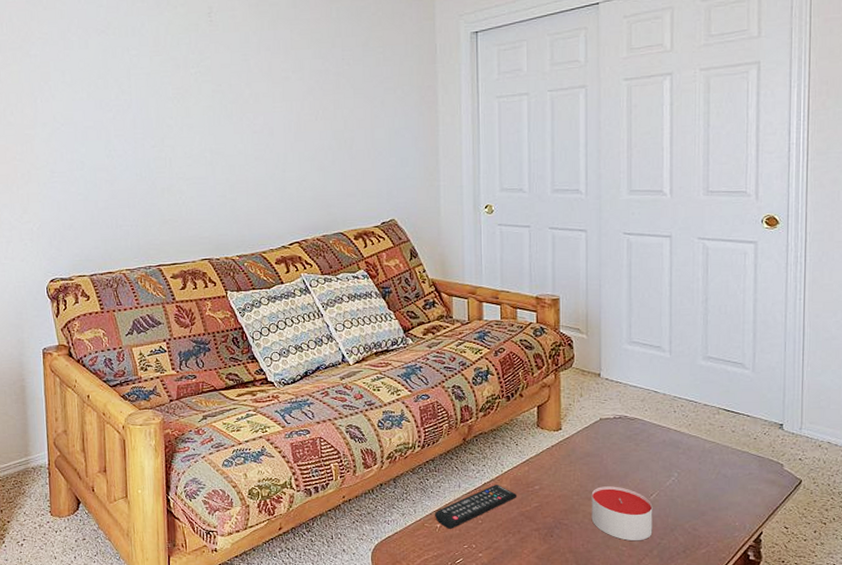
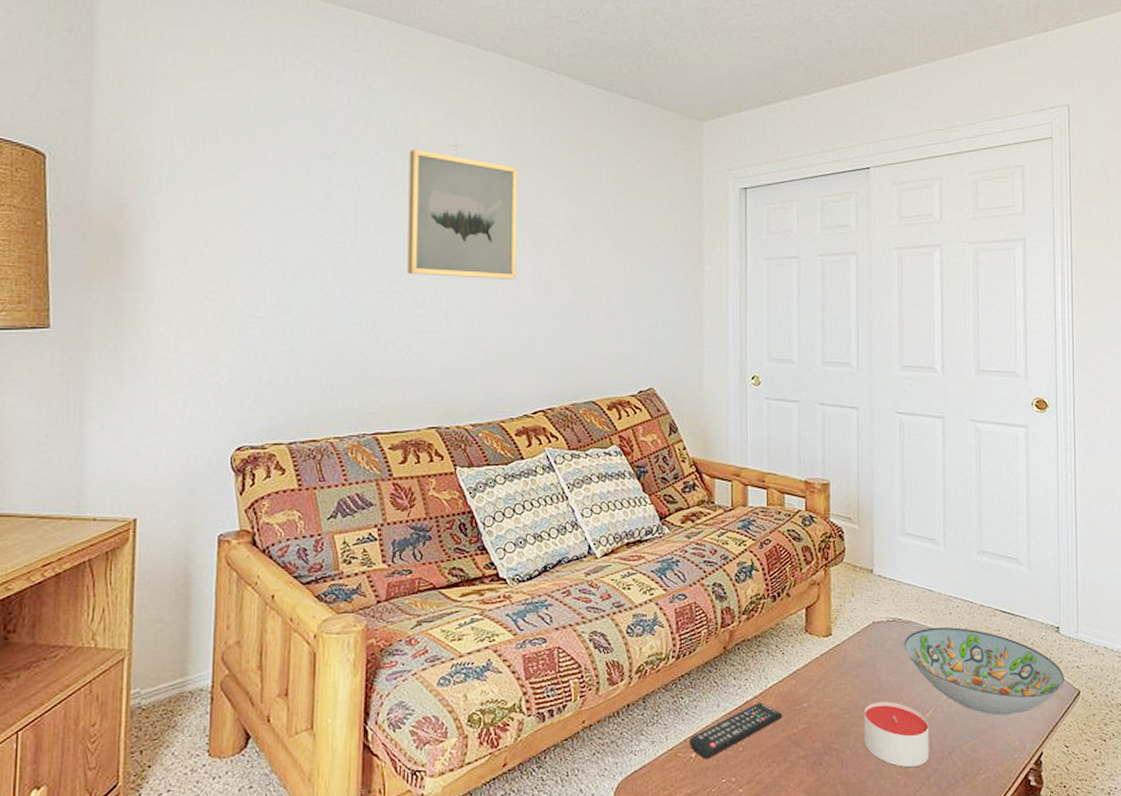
wall art: none [170,19,270,130] -> present [407,150,518,279]
decorative bowl: none [629,424,786,500] -> present [904,627,1064,715]

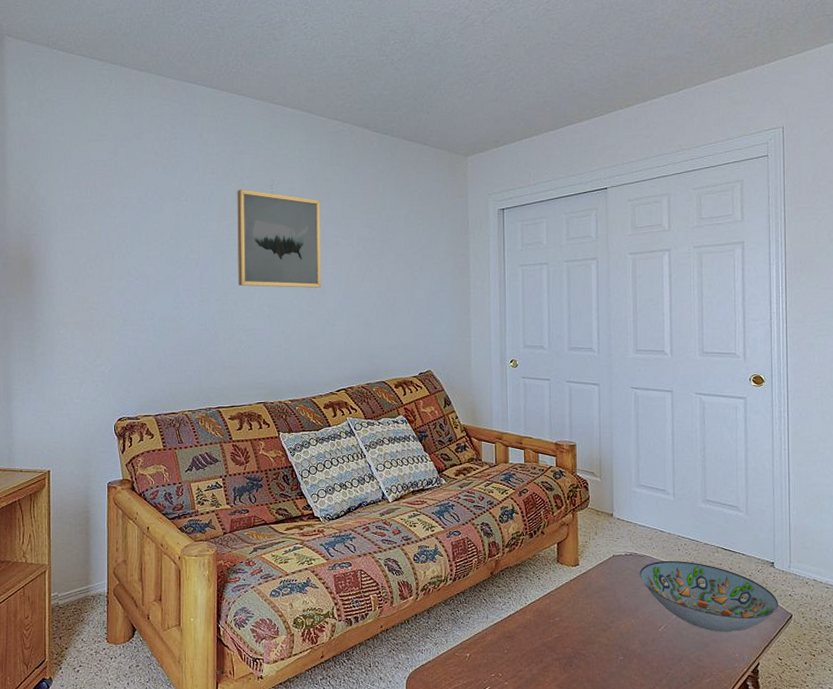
remote control: present [690,703,783,759] -> none [465,616,540,658]
candle: present [864,702,929,768] -> none [606,618,662,671]

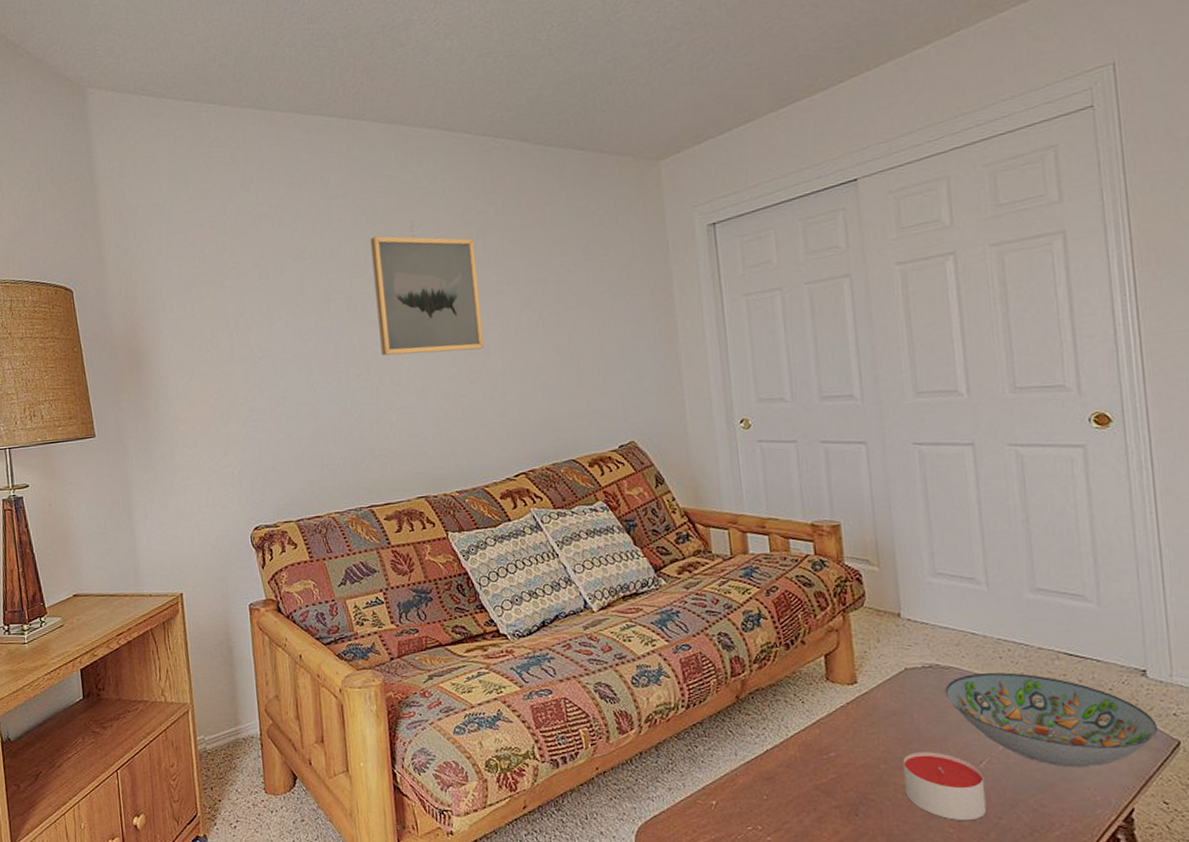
candle: none [606,618,662,671] -> present [902,752,987,821]

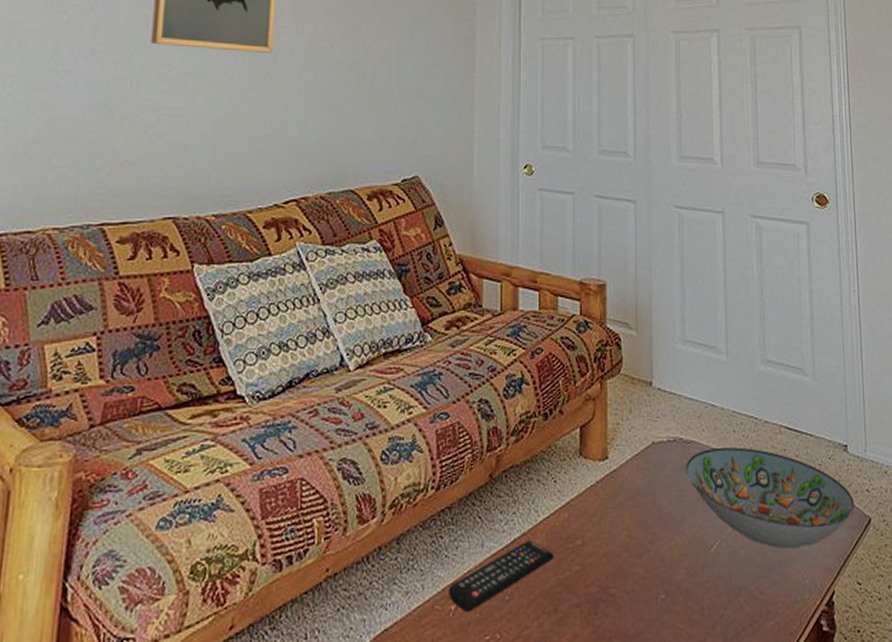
remote control: none [708,752,809,807] -> present [449,541,555,612]
candle: present [902,752,987,821] -> none [643,536,715,615]

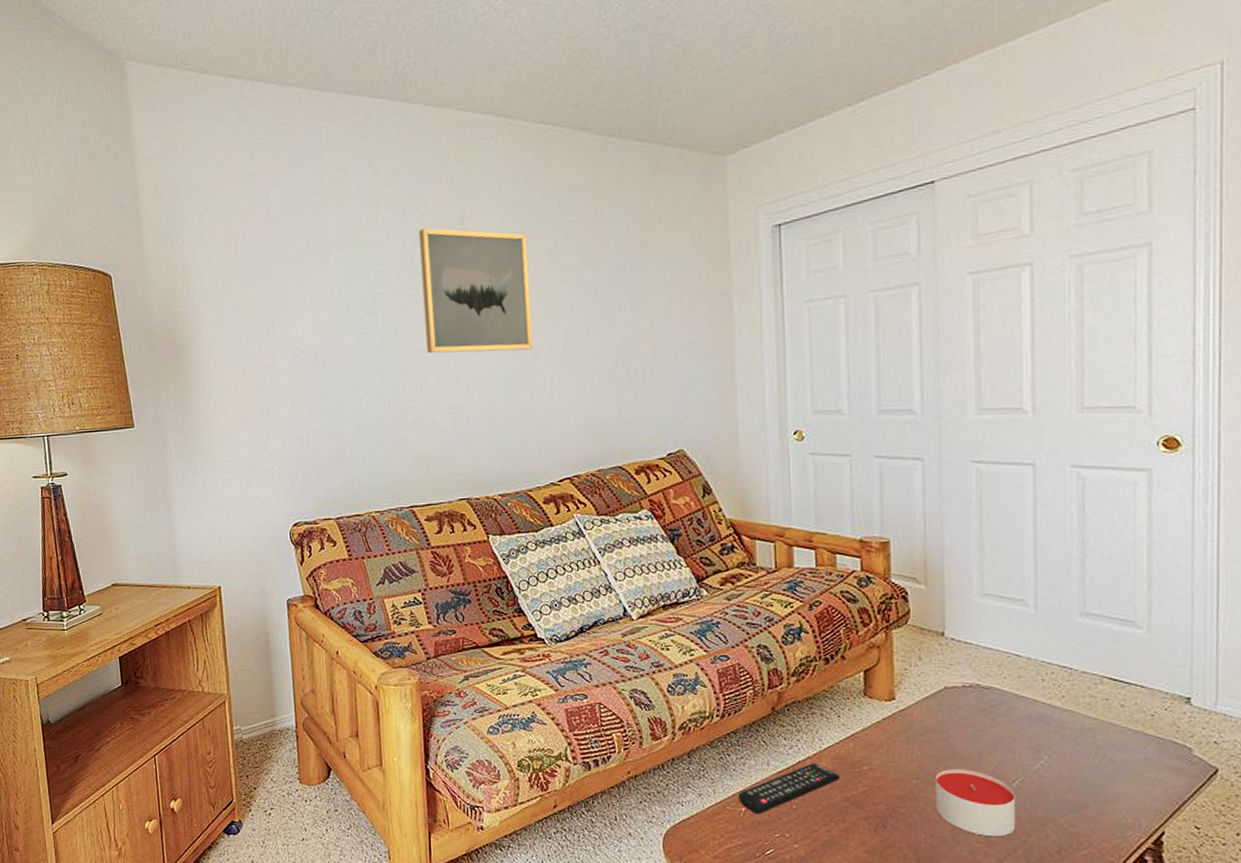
candle: none [643,536,715,615] -> present [935,769,1016,837]
decorative bowl: present [685,447,854,549] -> none [983,695,1196,790]

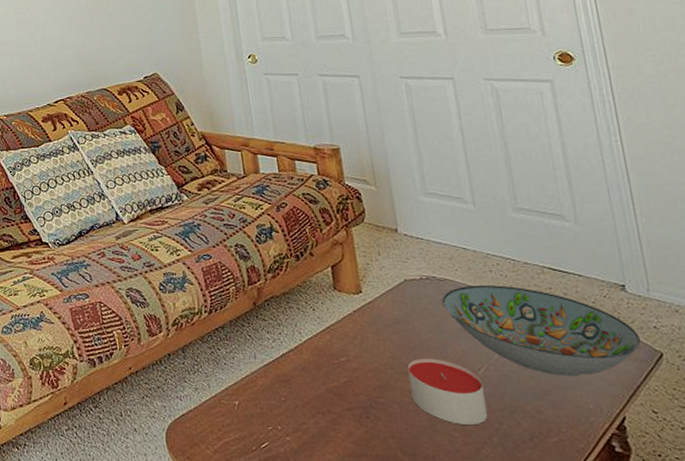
remote control: present [739,763,841,814] -> none [231,356,322,407]
decorative bowl: none [983,695,1196,790] -> present [442,285,641,376]

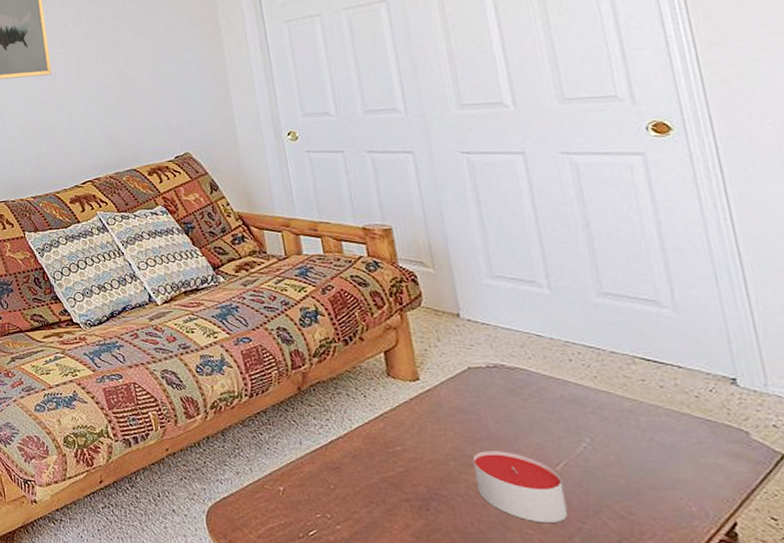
decorative bowl: present [442,285,641,376] -> none [512,375,756,476]

